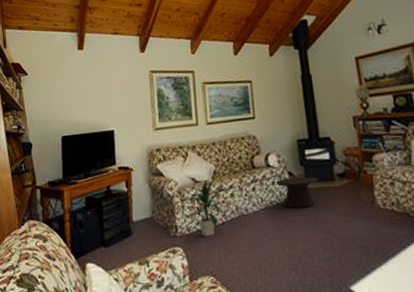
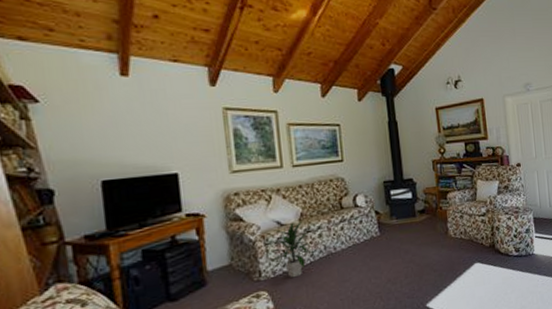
side table: present [275,176,318,208] -> none [363,214,402,244]

